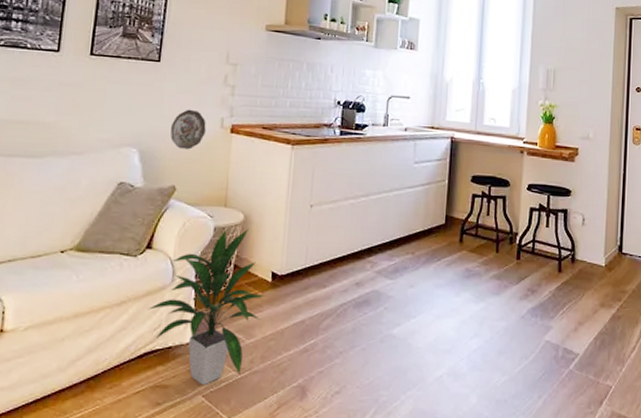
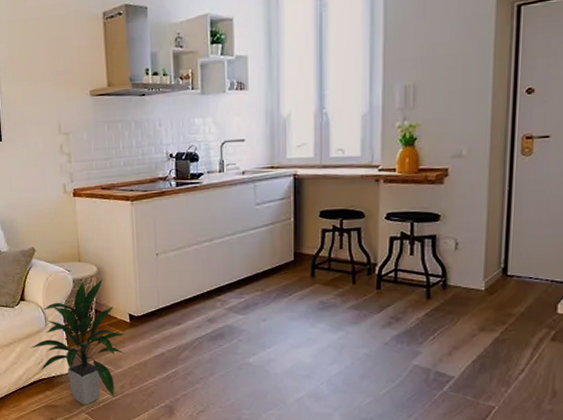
decorative plate: present [170,109,206,150] -> none [21,180,52,216]

